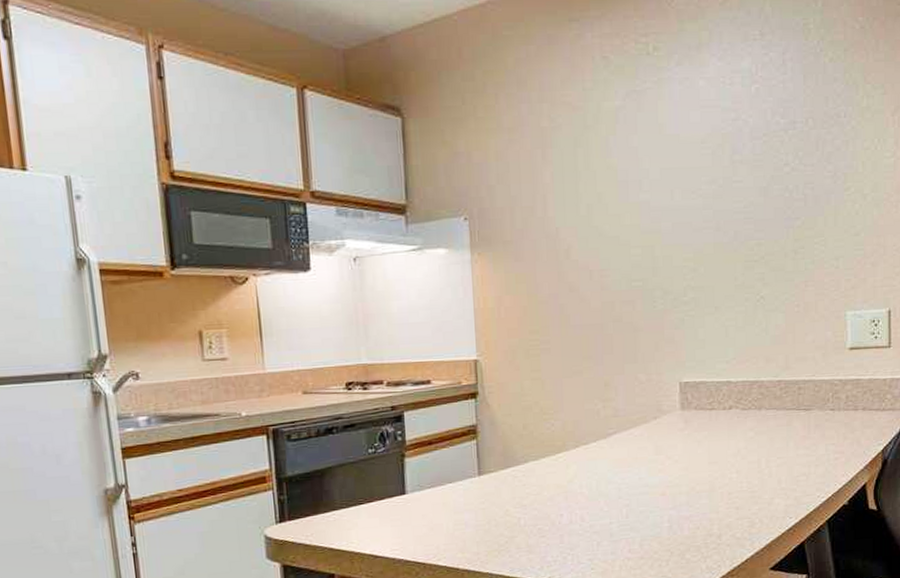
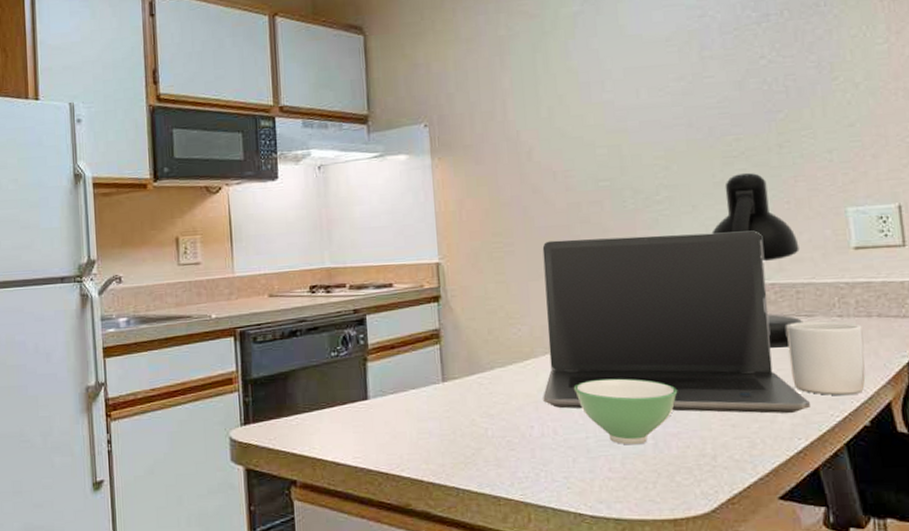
laptop computer: none [572,332,801,498] -> present [542,231,810,414]
bowl: none [600,468,692,529] -> present [573,378,678,445]
desk lamp: none [730,277,804,439] -> present [711,173,804,348]
mug: none [787,414,849,480] -> present [786,321,866,396]

